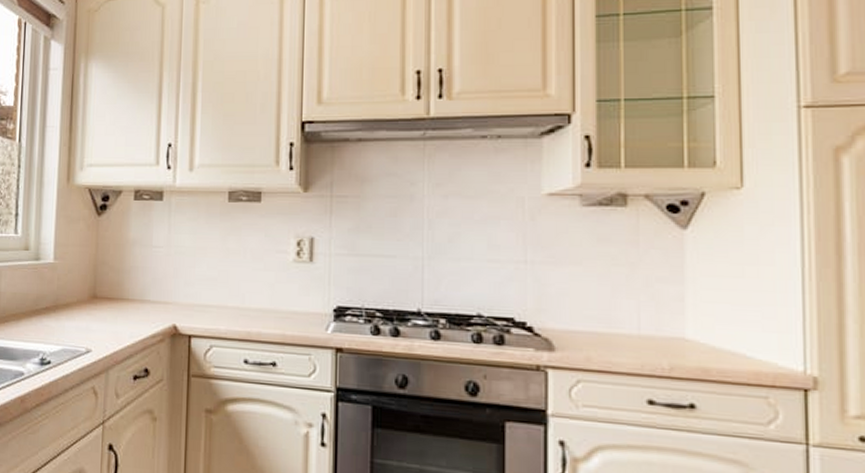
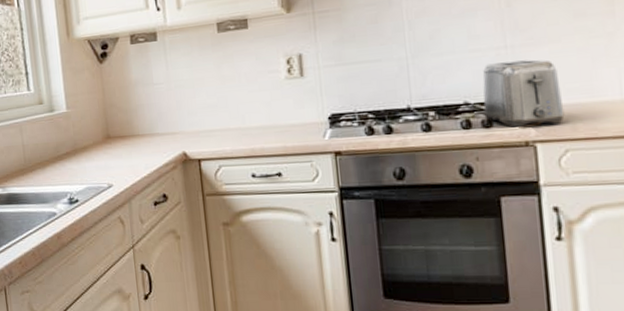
toaster: none [497,277,580,351] -> present [482,59,565,128]

